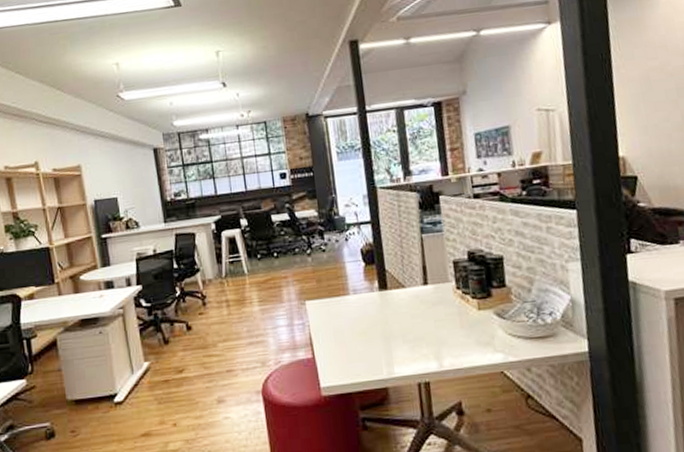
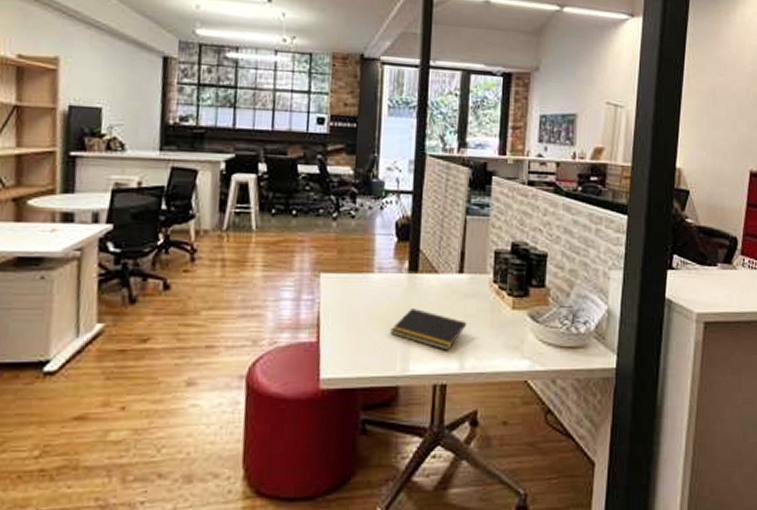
notepad: none [372,320,439,353] -> present [390,309,467,351]

